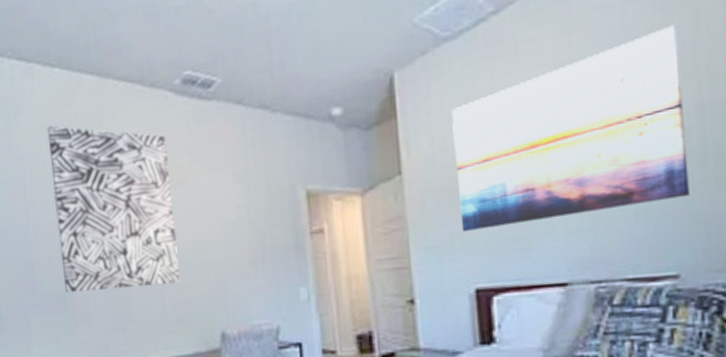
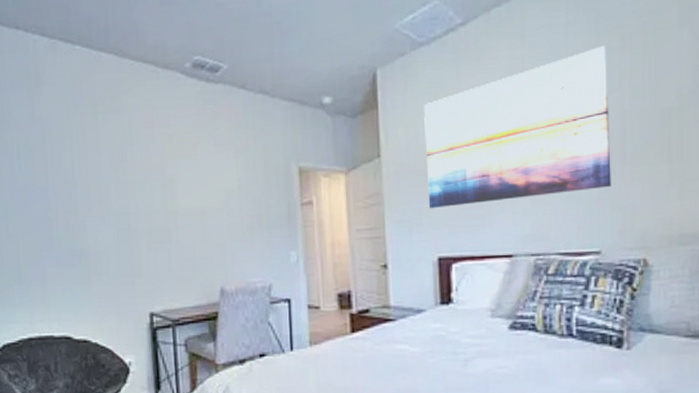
wall art: present [47,125,180,292] -> none [67,97,185,248]

